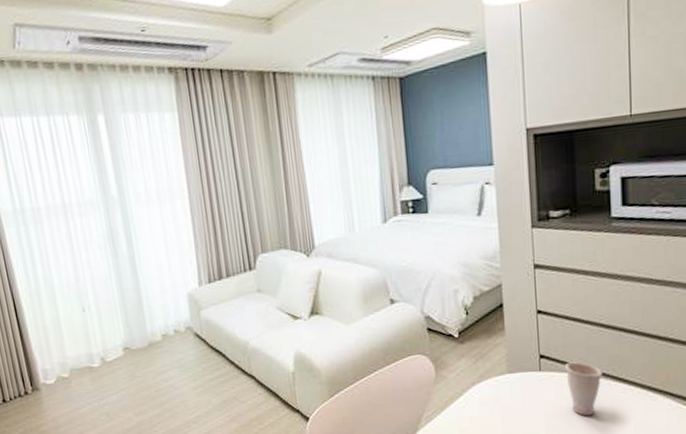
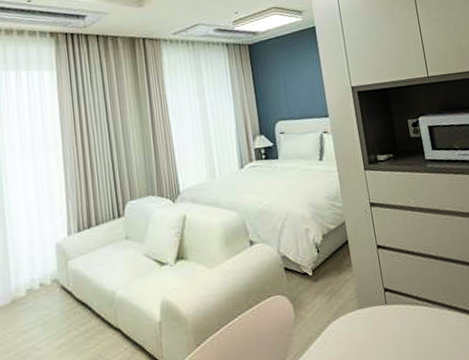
cup: present [564,362,602,416] -> none [406,293,439,348]

